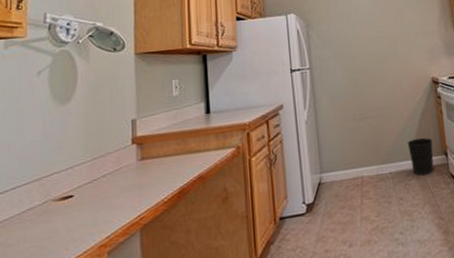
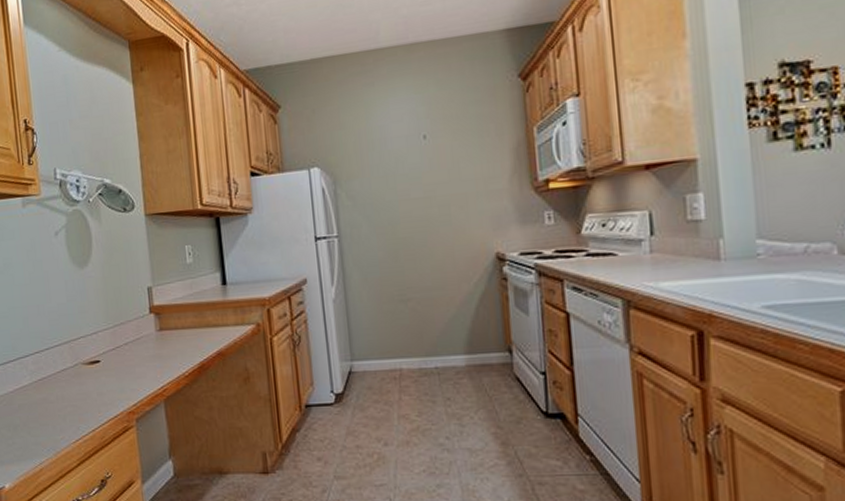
wastebasket: present [407,137,434,176] -> none [459,328,494,375]

